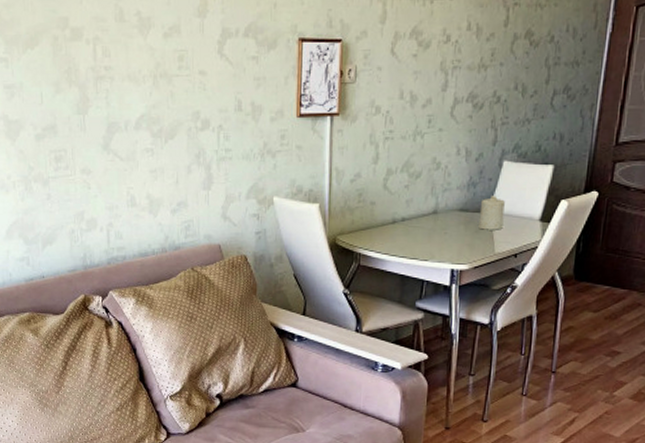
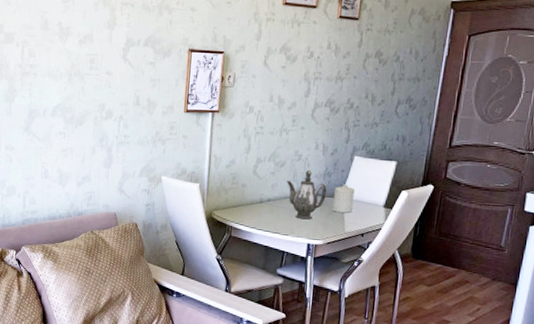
teapot: none [423,181,473,241] -> present [286,170,328,220]

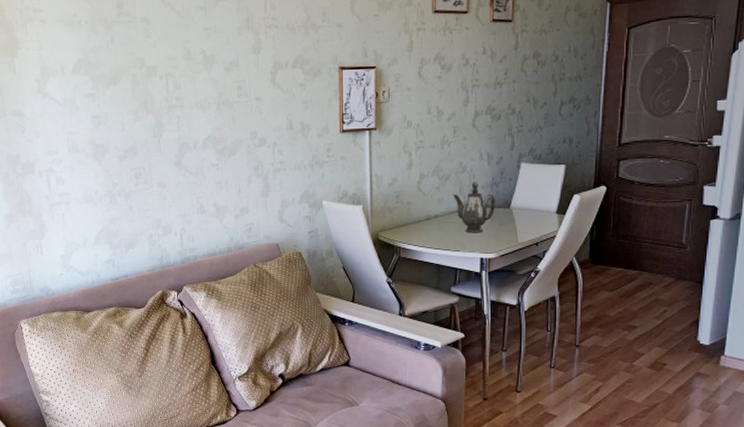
candle: present [332,184,355,213] -> none [502,193,524,223]

